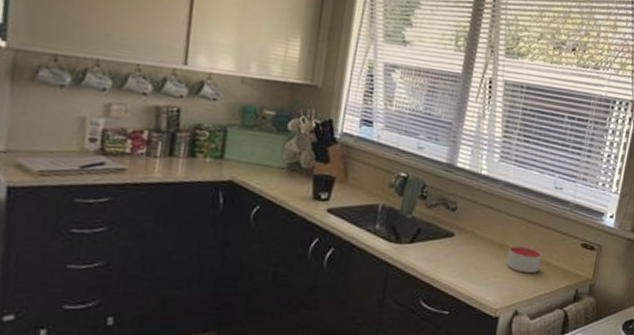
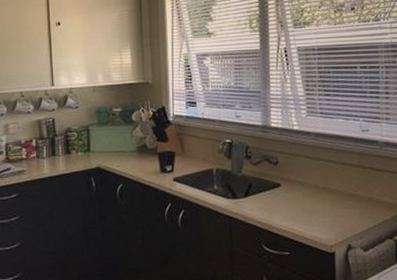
candle: present [506,246,542,274] -> none [331,186,363,210]

